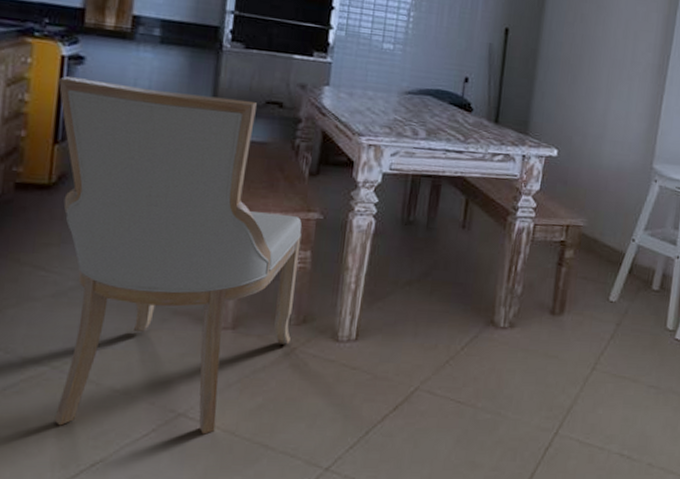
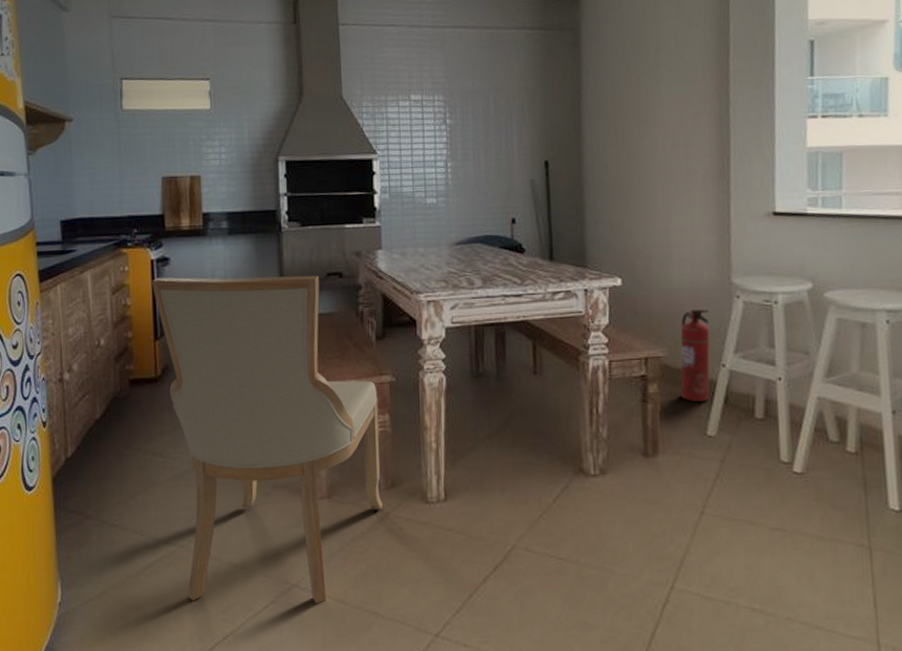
fire extinguisher: none [592,186,629,270] -> present [680,308,710,402]

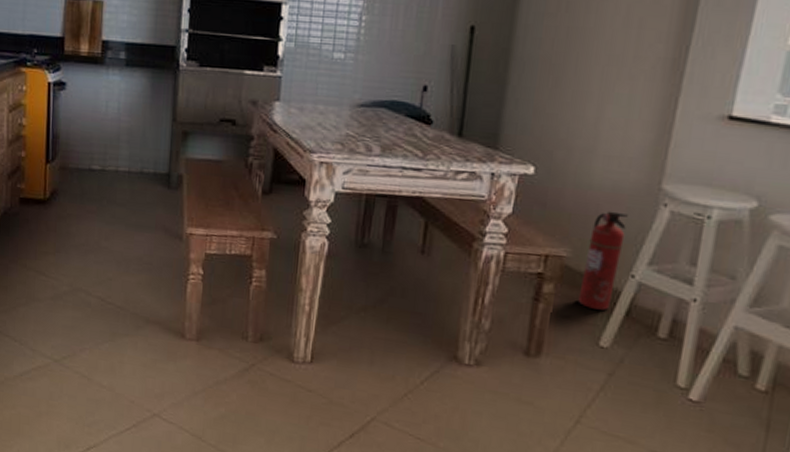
chair: present [152,275,383,604] -> none [47,102,257,436]

